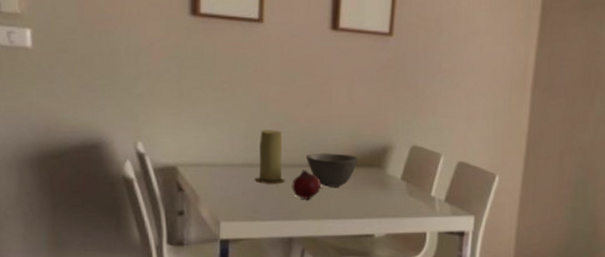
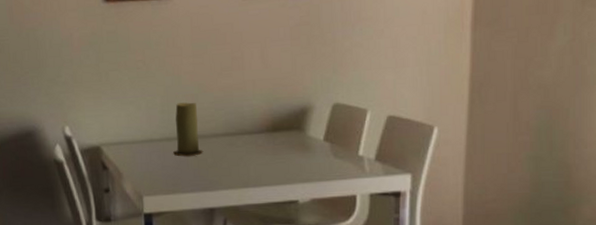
fruit: present [292,170,321,200] -> none [210,139,239,170]
bowl: present [305,153,359,187] -> none [221,119,276,155]

